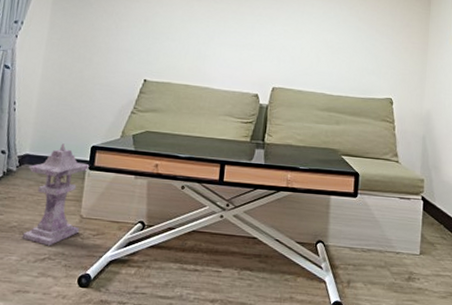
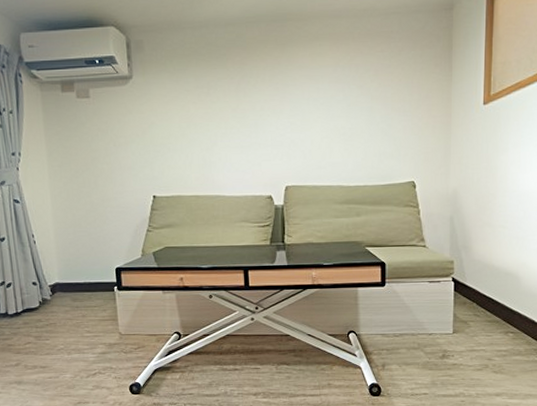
lantern: present [22,143,90,246] -> none [60,269,122,363]

